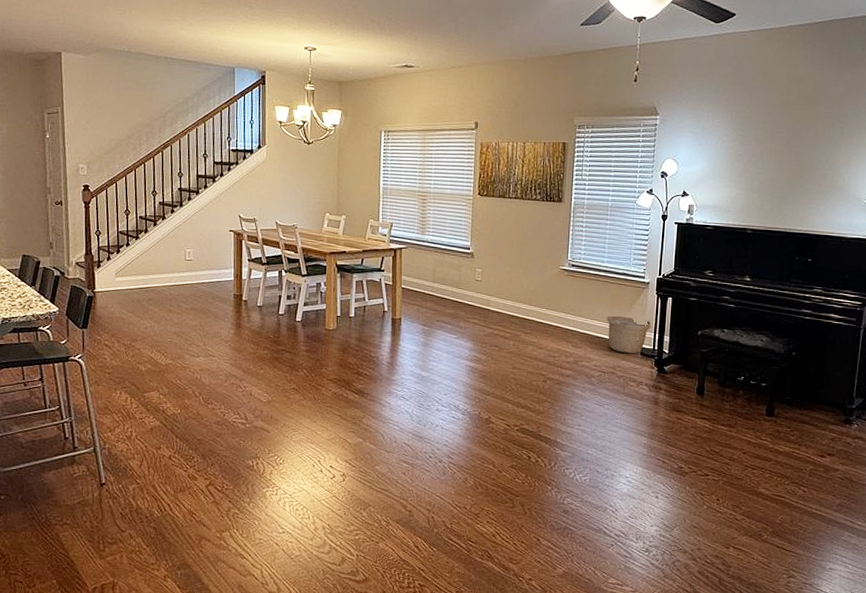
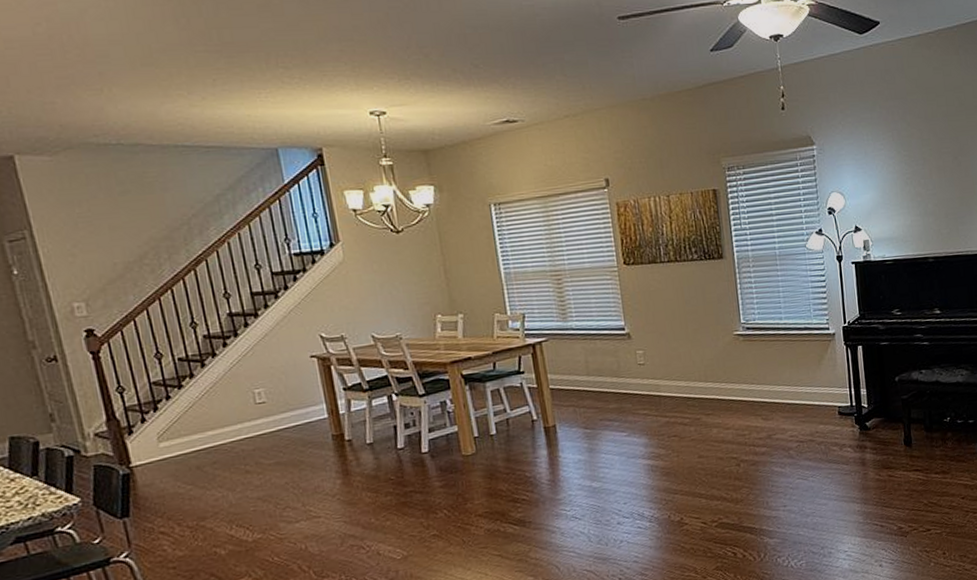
basket: present [606,315,652,354] -> none [795,375,845,416]

